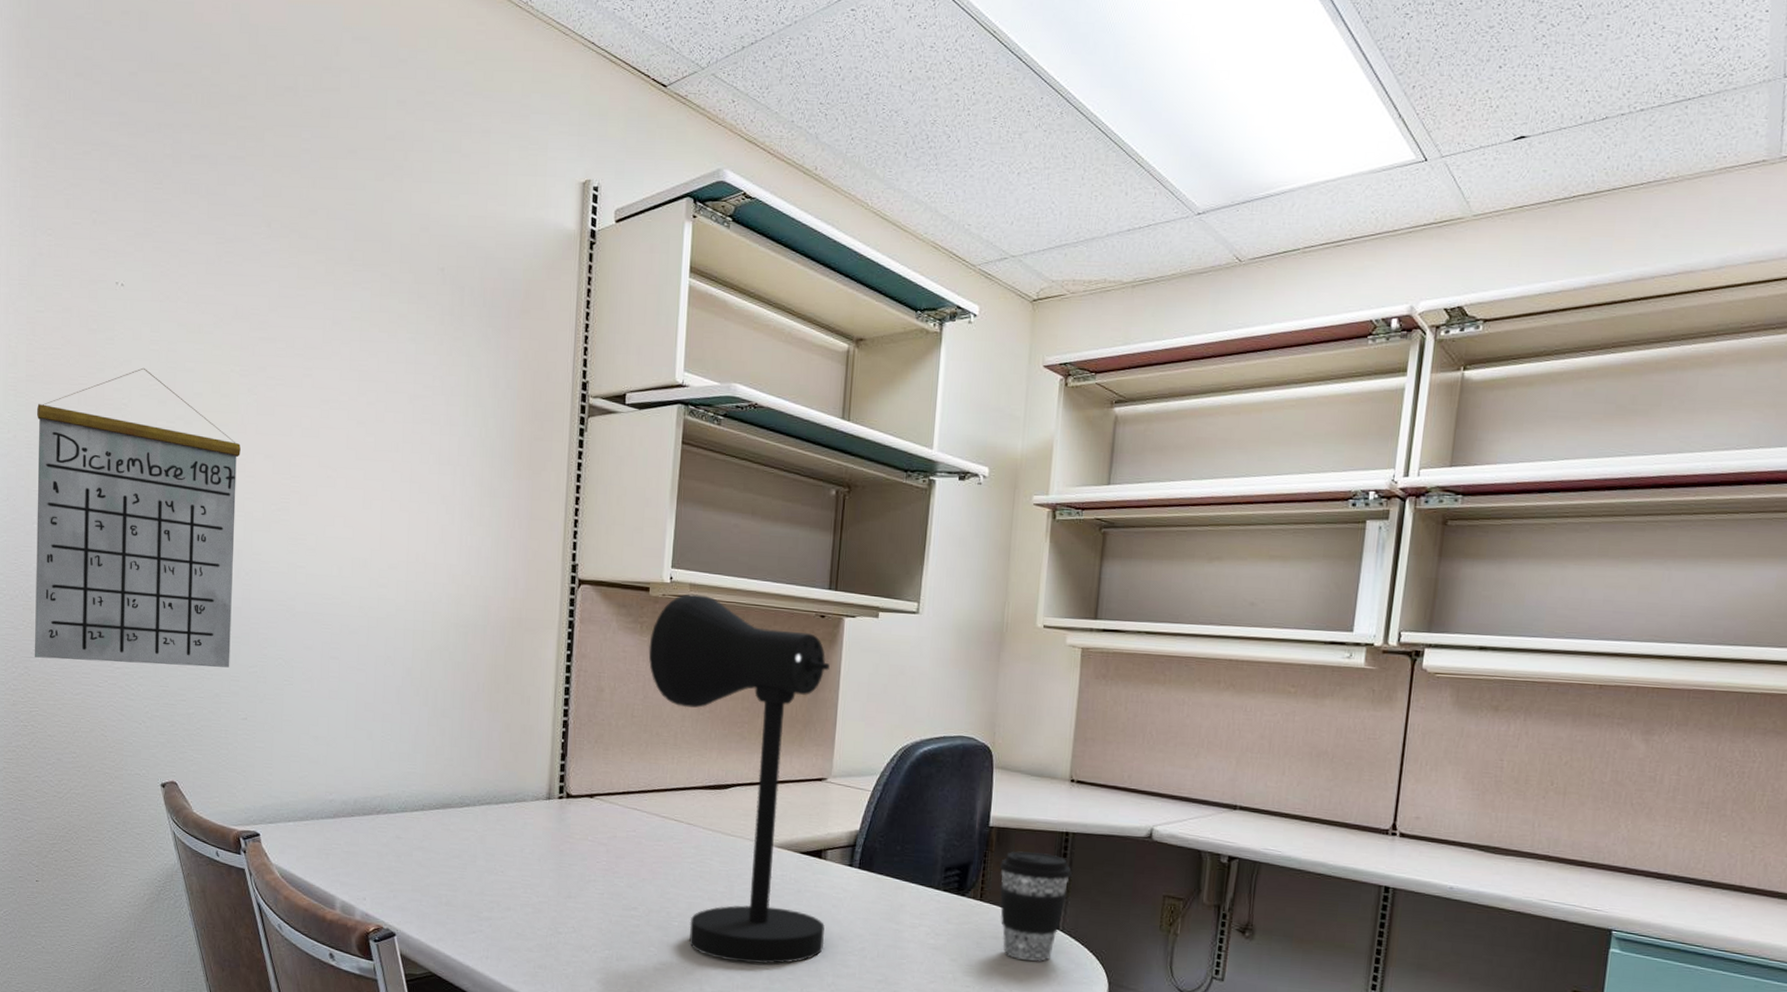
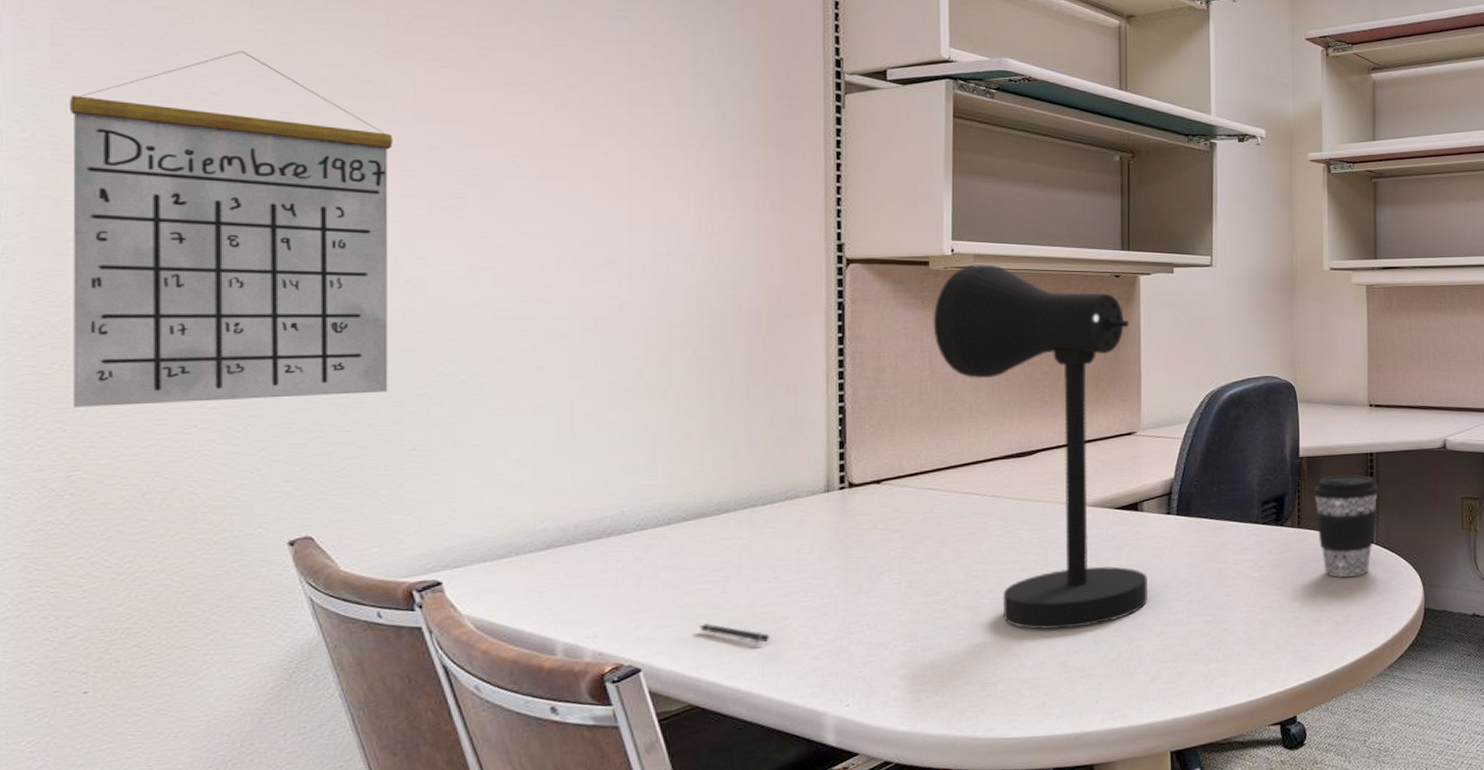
pen: none [441,903,495,929] -> present [700,623,771,644]

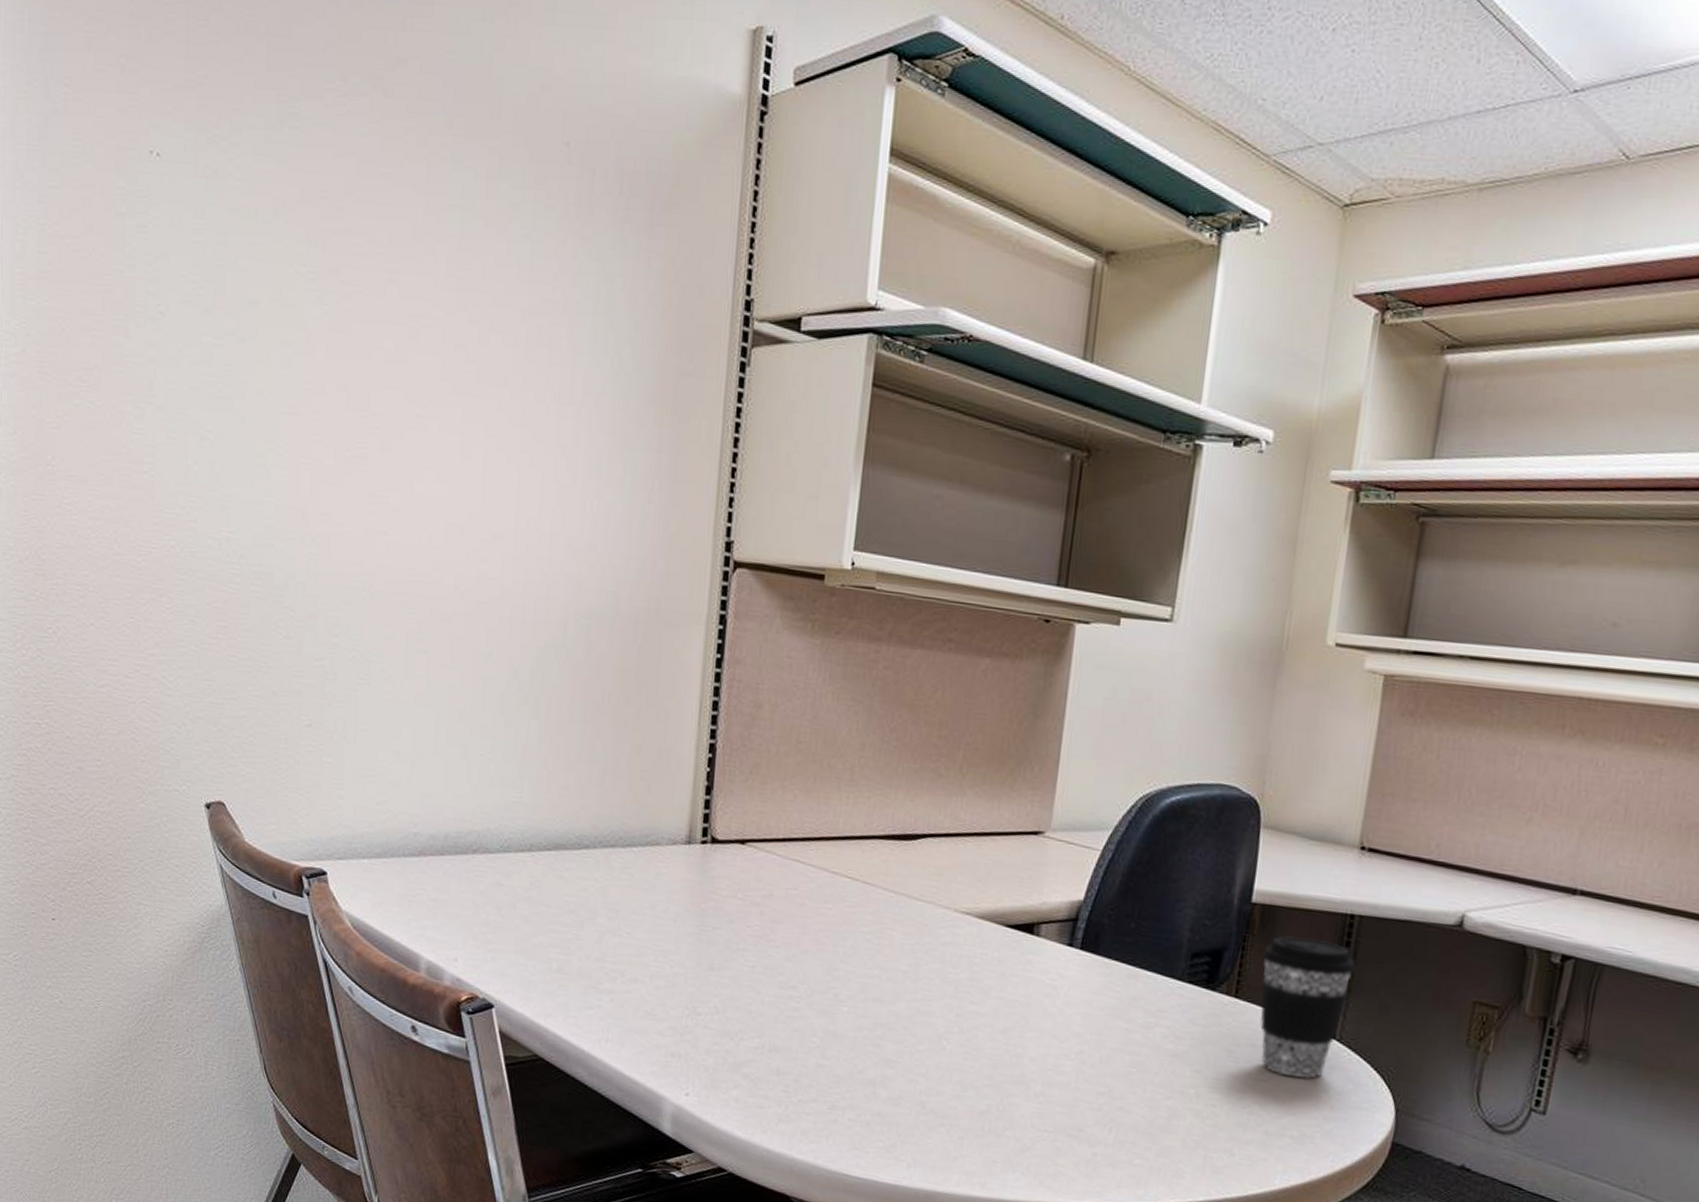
calendar: present [70,50,393,407] -> none [50,265,307,660]
pen: present [700,623,771,644] -> none [551,969,618,1004]
desk lamp: present [933,264,1149,629] -> none [820,584,1054,1066]

